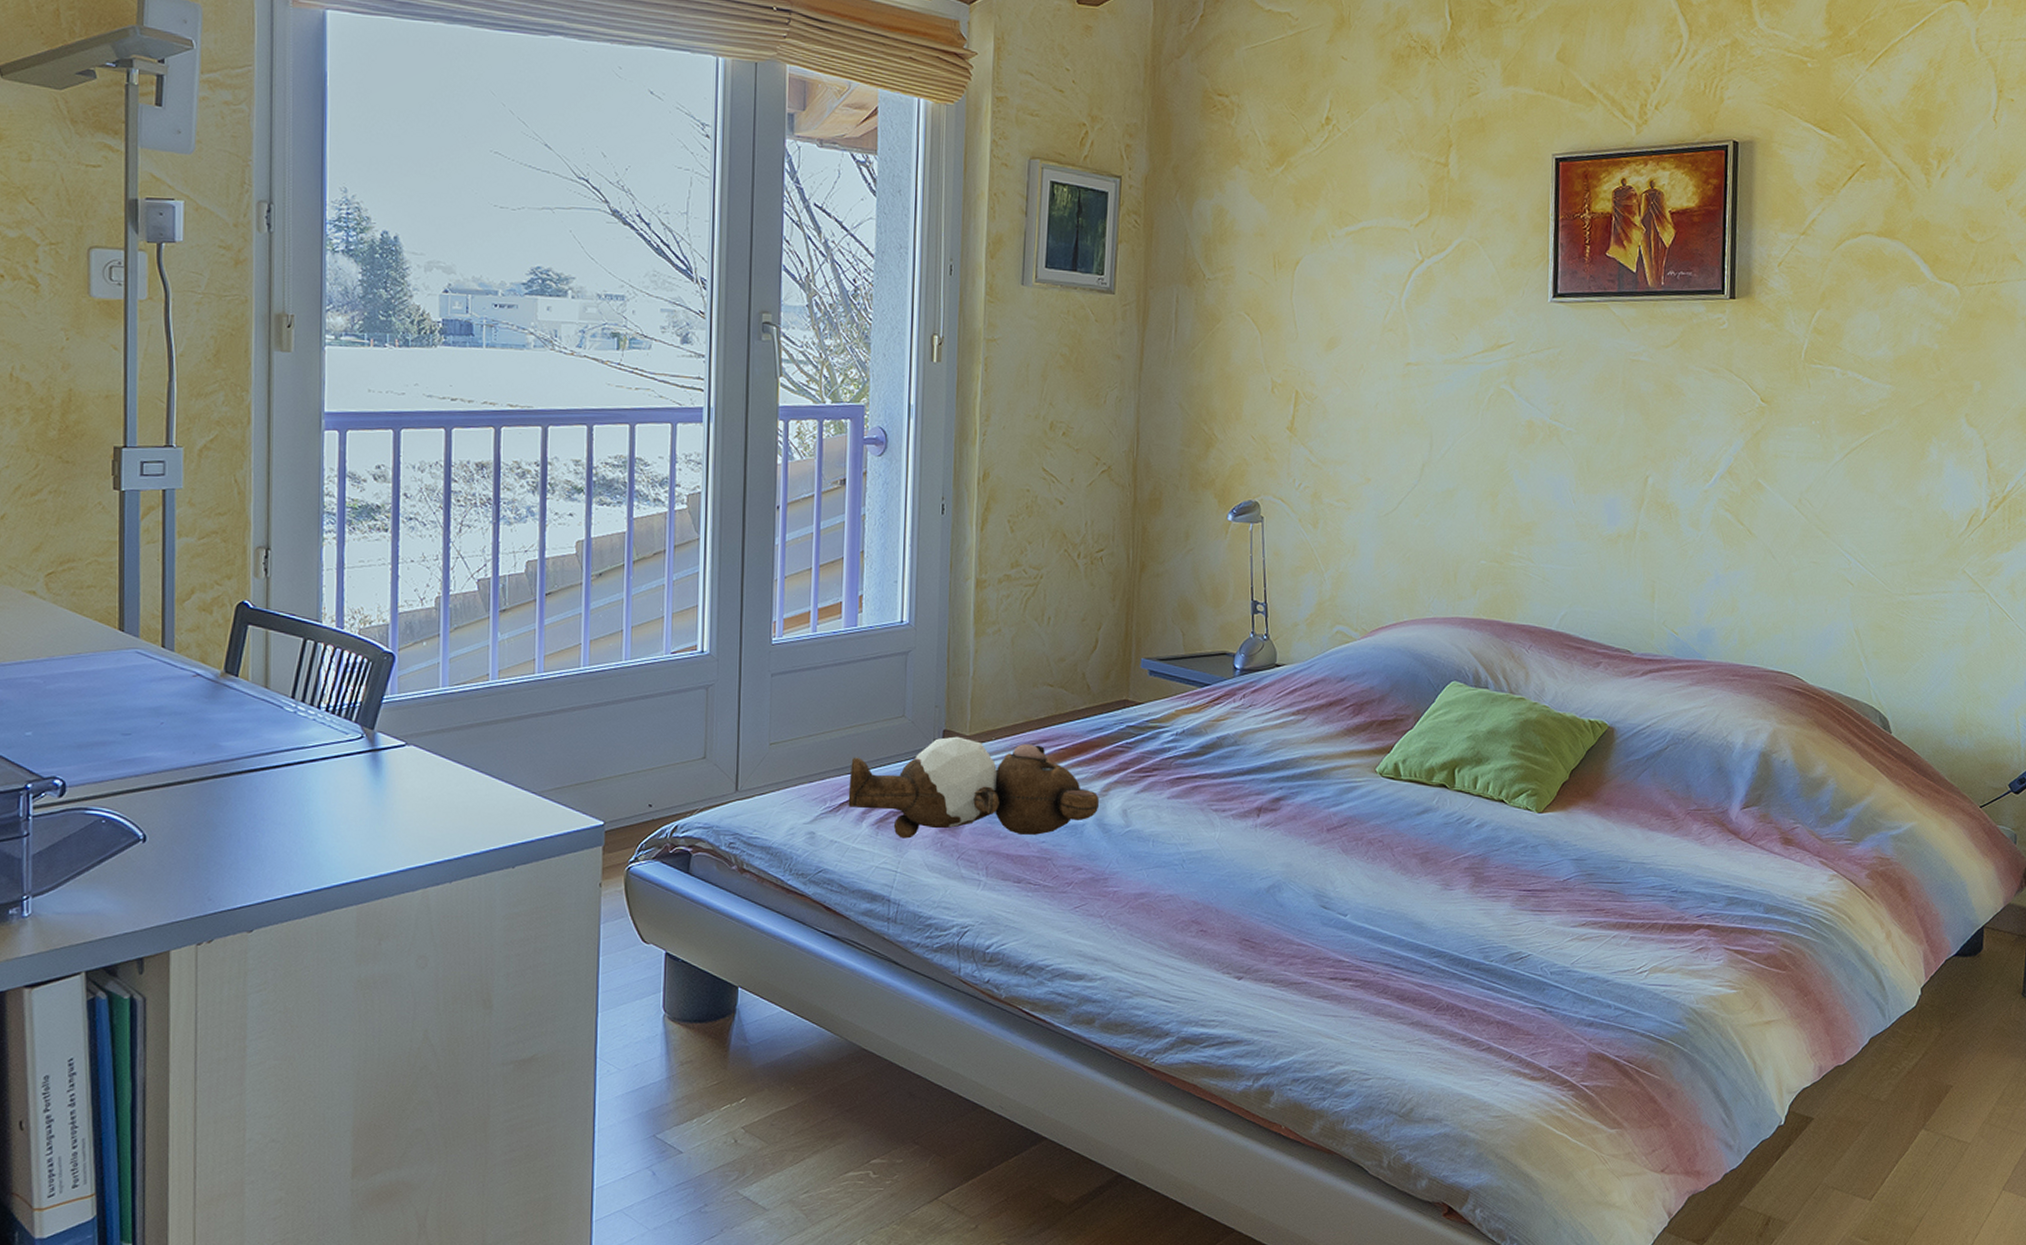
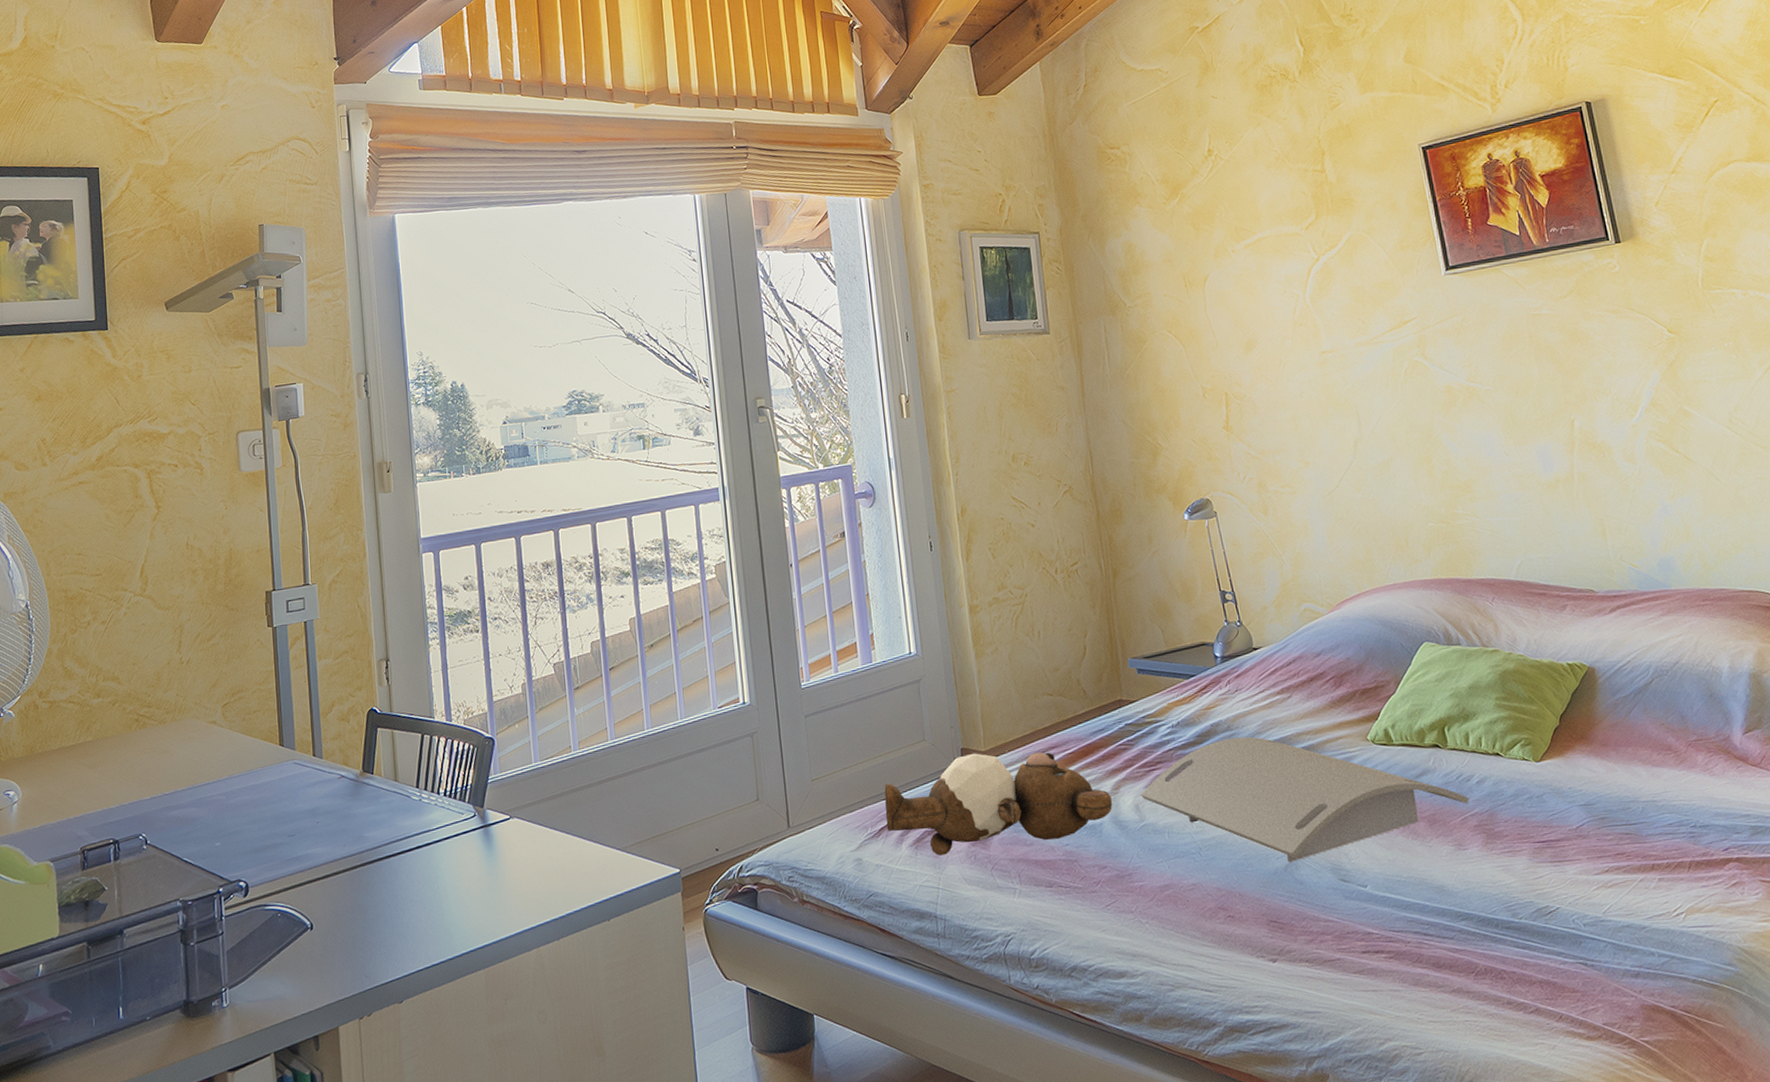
serving tray: none [1130,753,1465,884] -> present [1140,736,1469,862]

